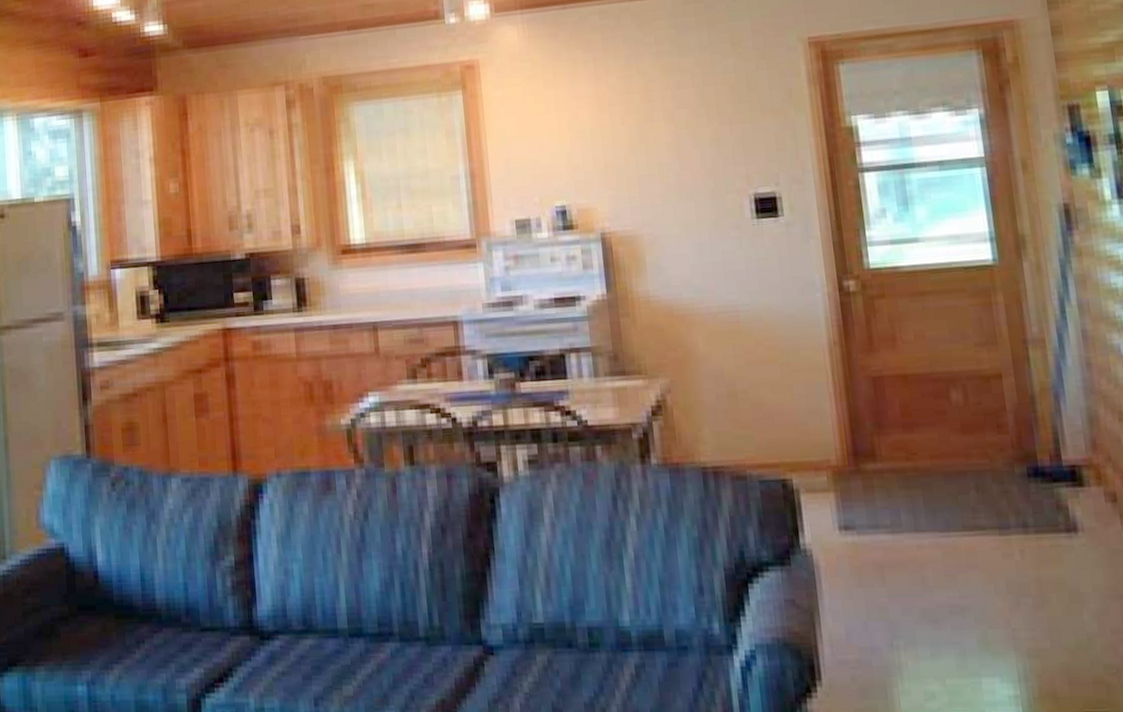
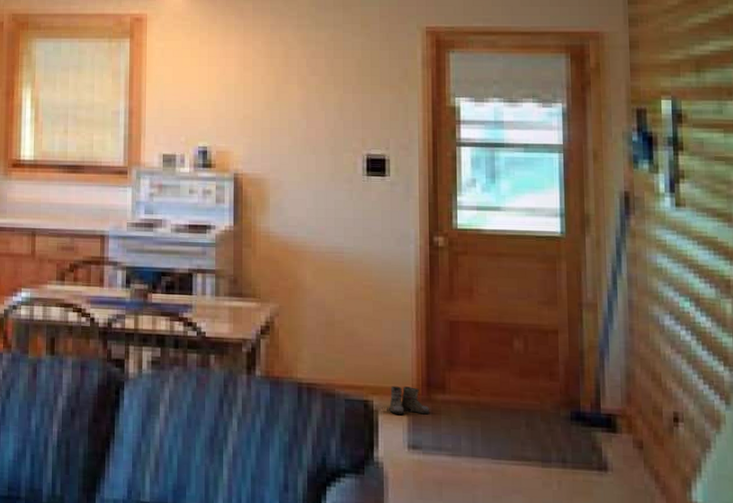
boots: none [809,458,861,492] -> present [387,386,430,415]

